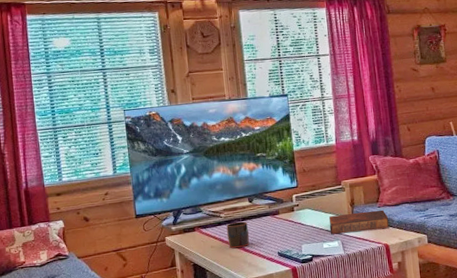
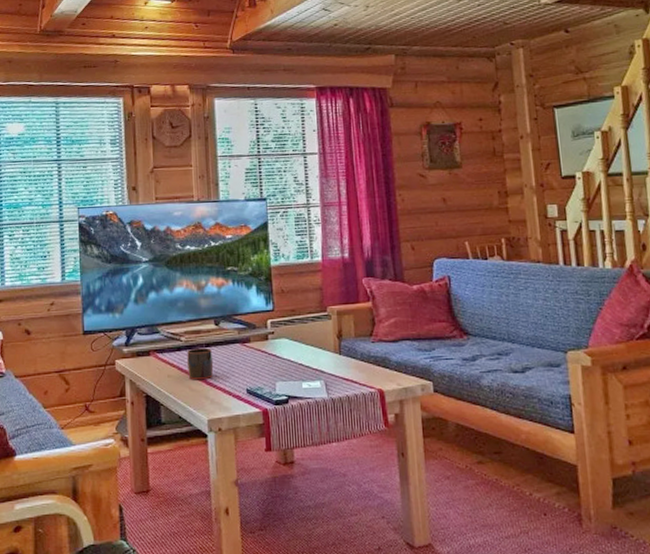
book: present [329,209,390,235] -> none [311,345,386,373]

